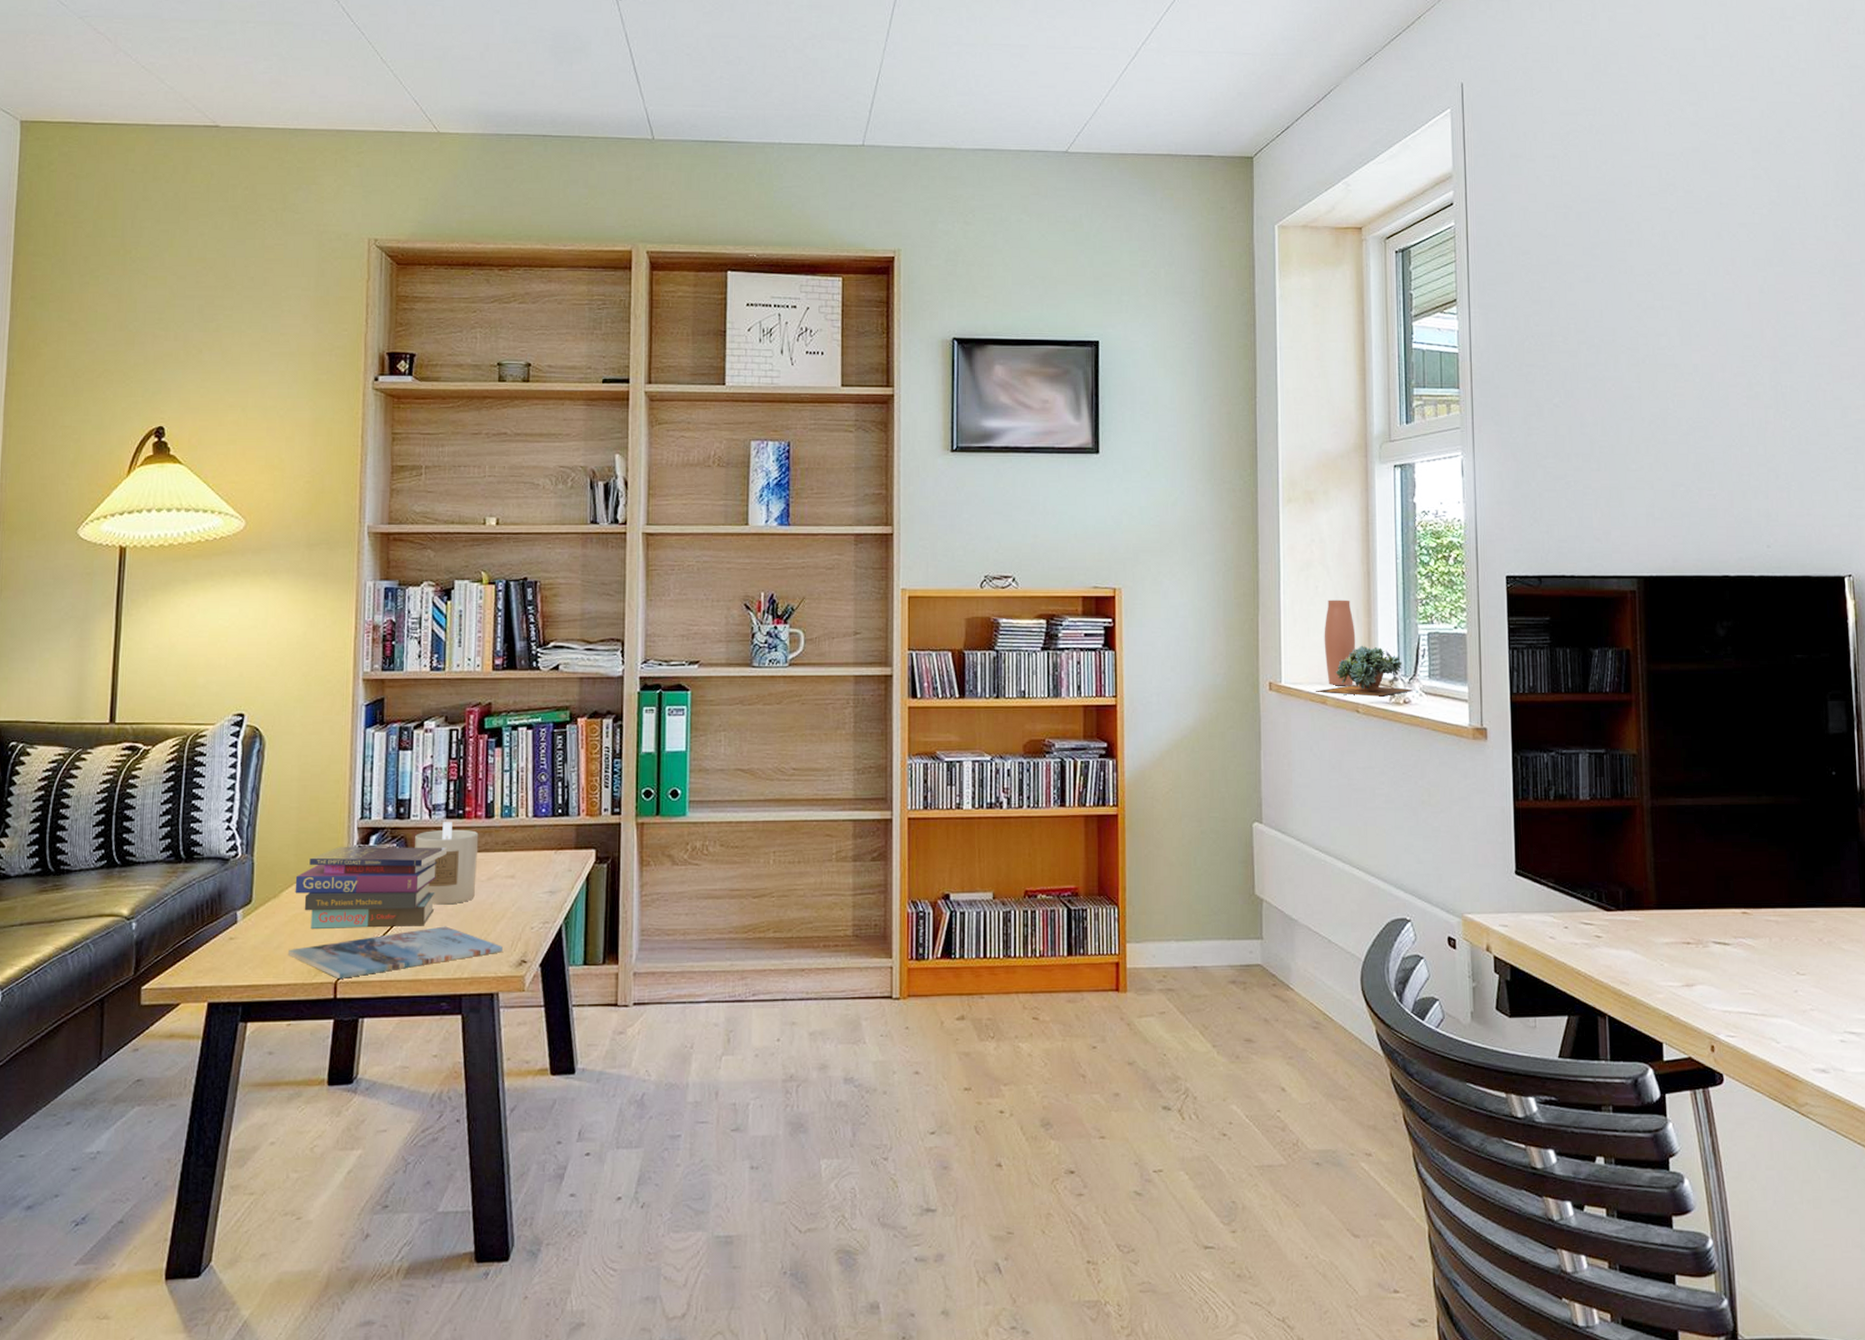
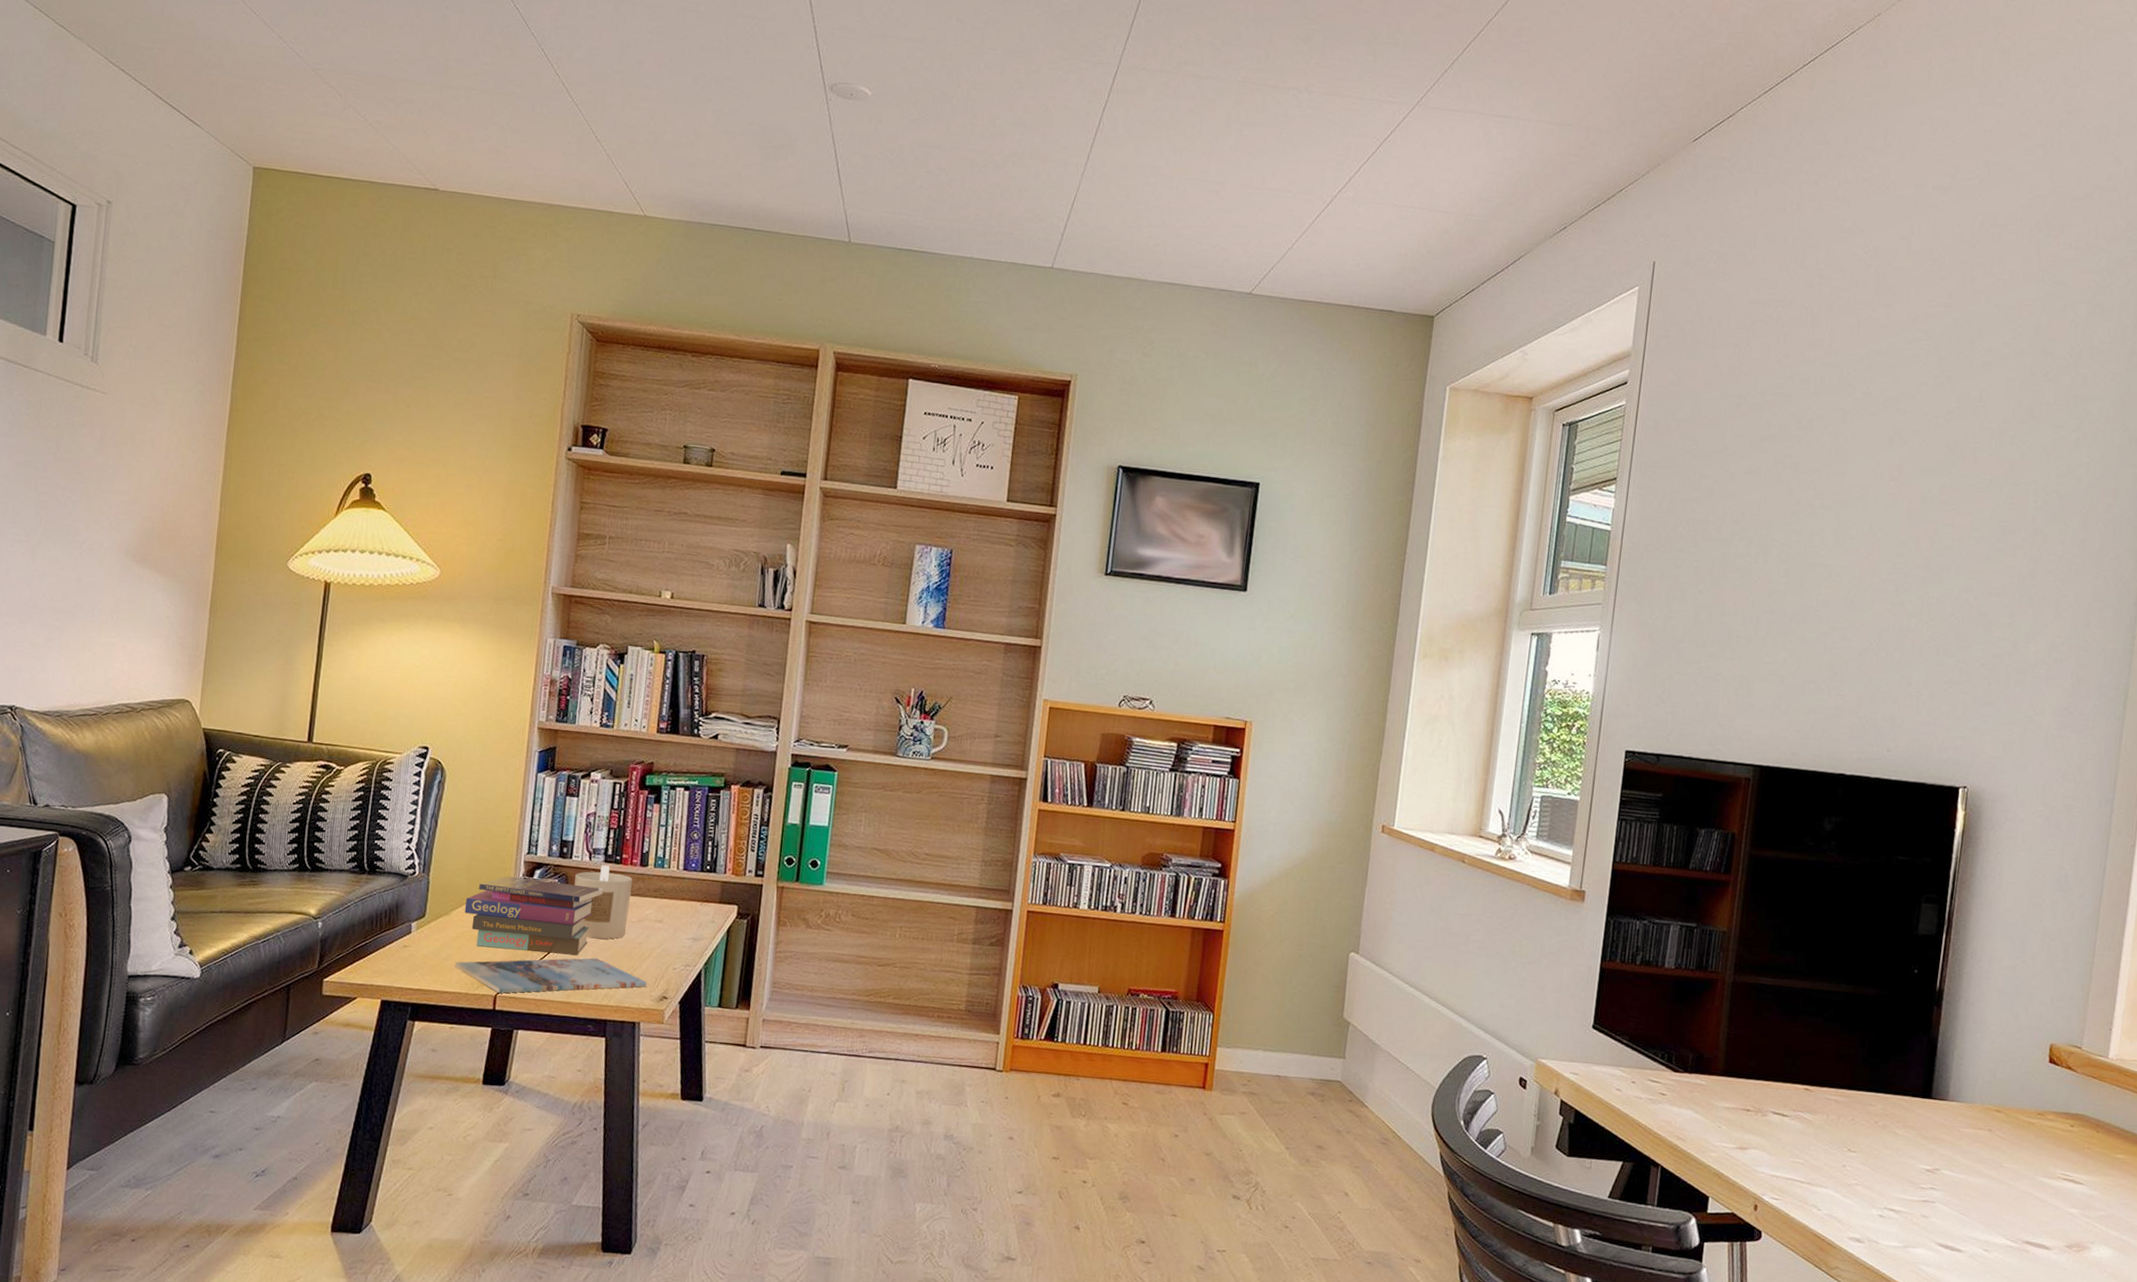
succulent plant: present [1315,645,1414,697] -> none [1425,800,1520,851]
vase: present [1324,599,1356,686] -> none [1439,754,1472,837]

